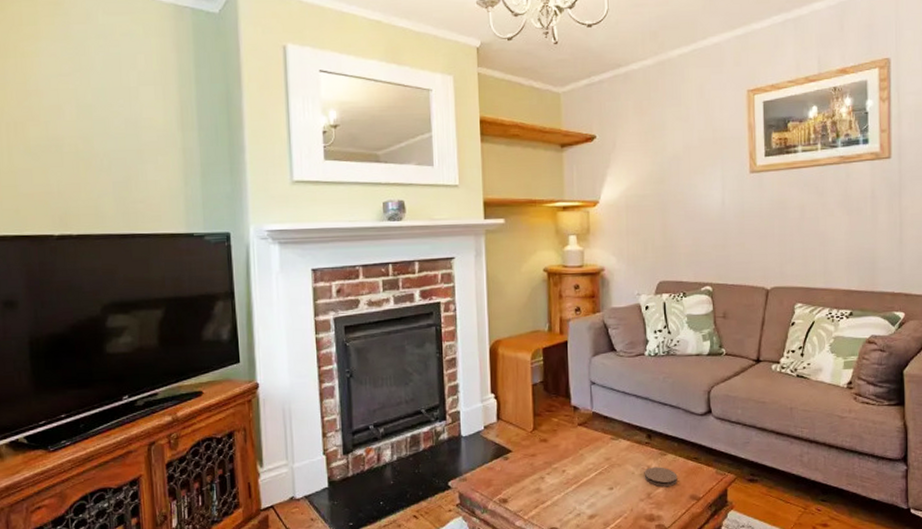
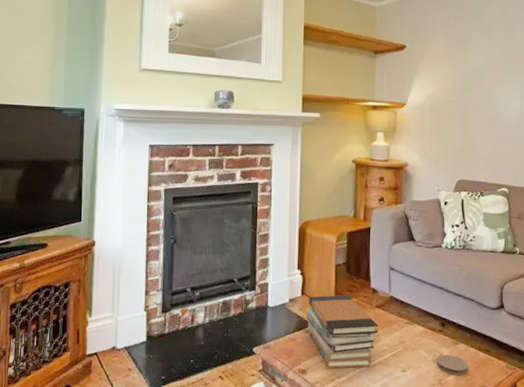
book stack: none [504,415,582,495] -> present [307,294,379,369]

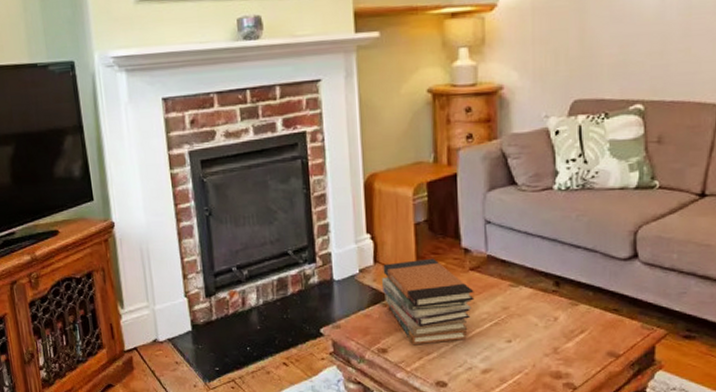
coaster: present [436,354,468,376] -> none [550,318,592,342]

